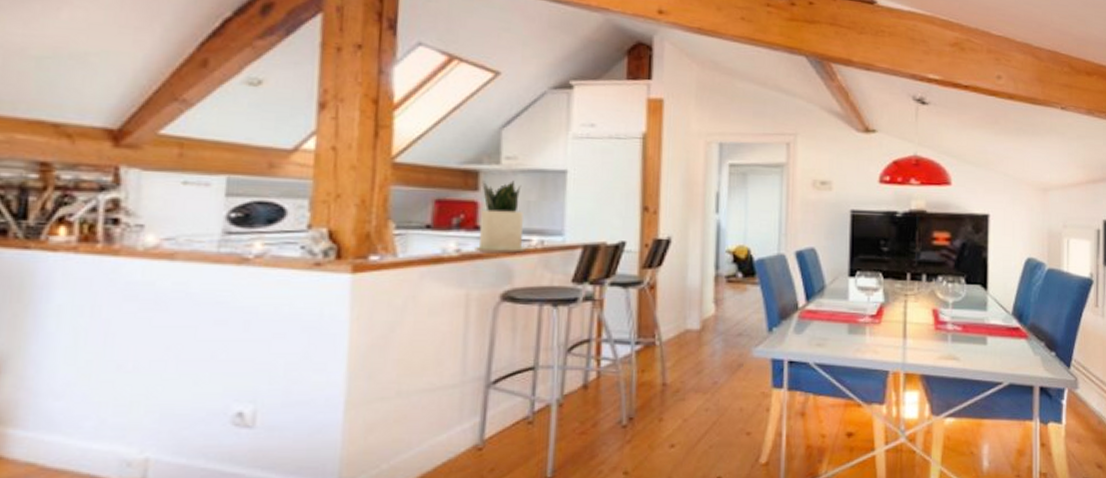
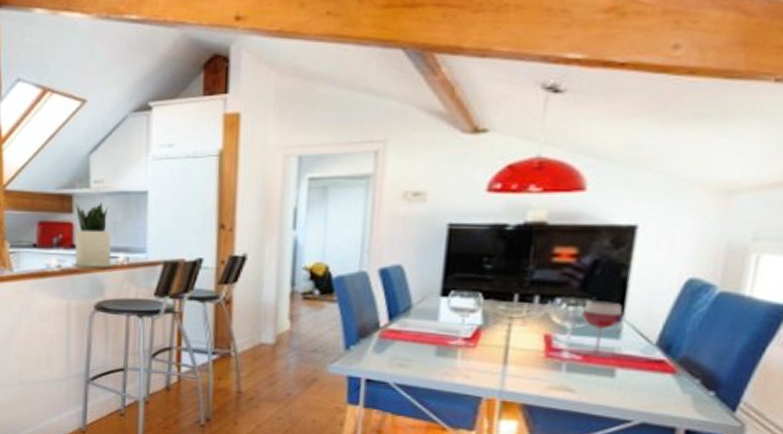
wineglass: none [958,278,987,329] -> present [578,301,623,359]

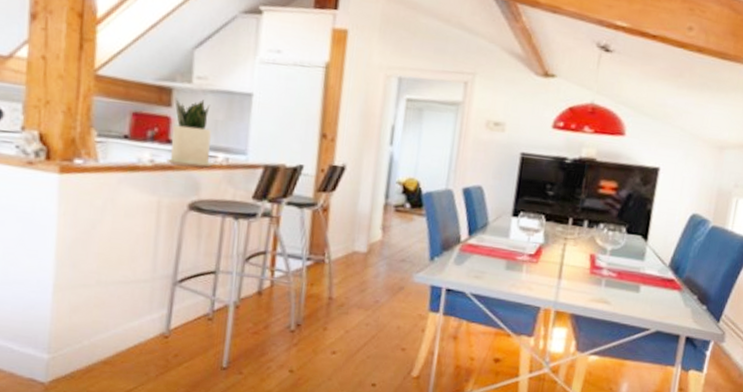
wineglass: present [578,301,623,359] -> none [614,227,647,277]

